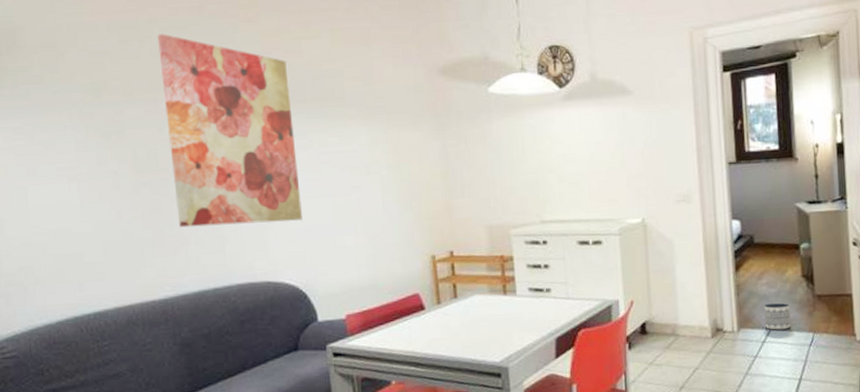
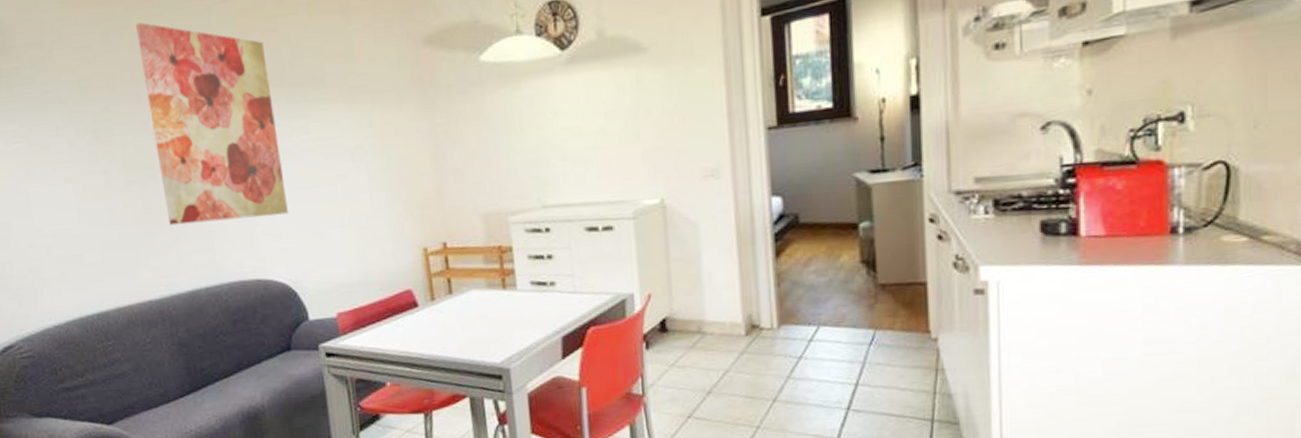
planter: present [763,302,792,330] -> none [810,293,846,327]

